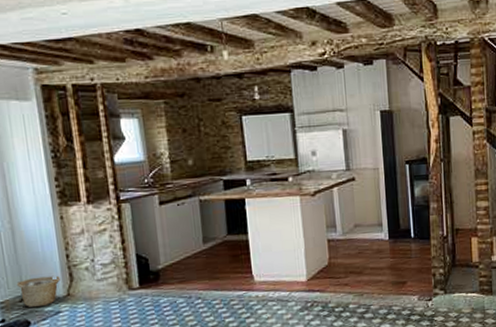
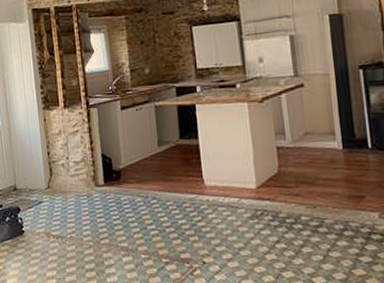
basket: present [16,275,60,307] -> none [11,170,43,196]

